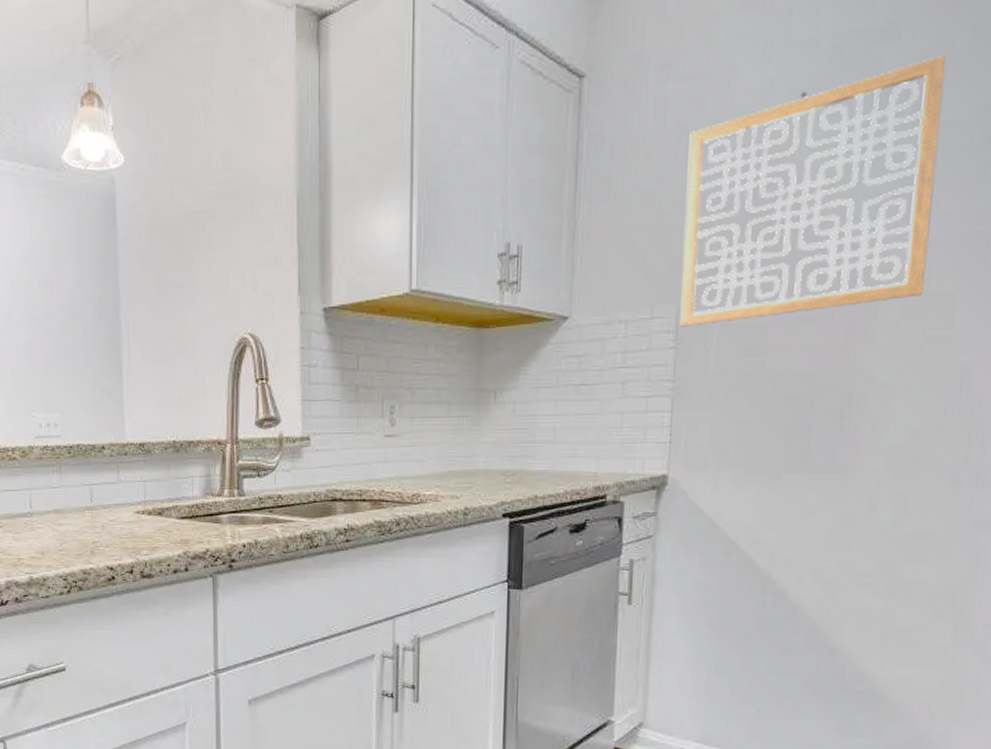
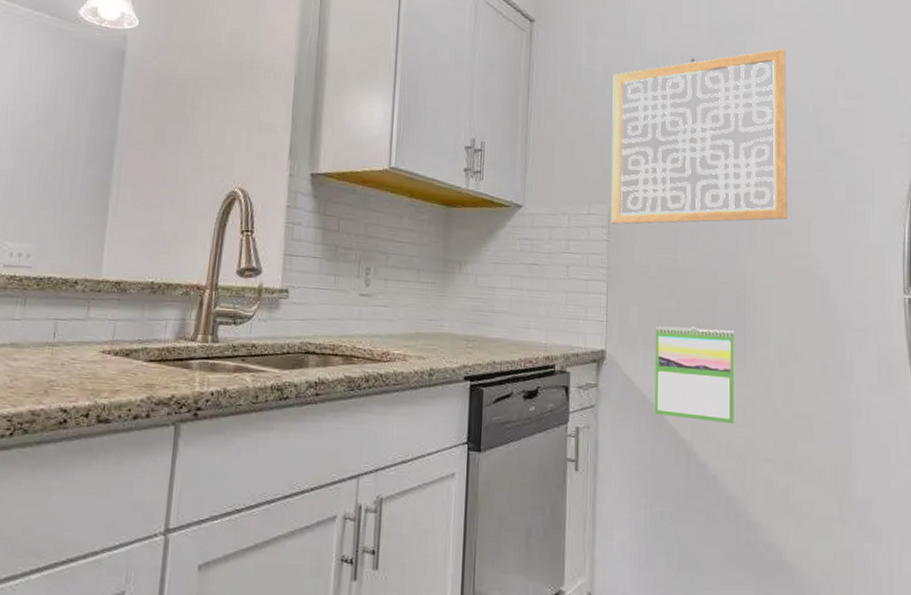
calendar: none [724,440,835,548] -> present [654,326,735,425]

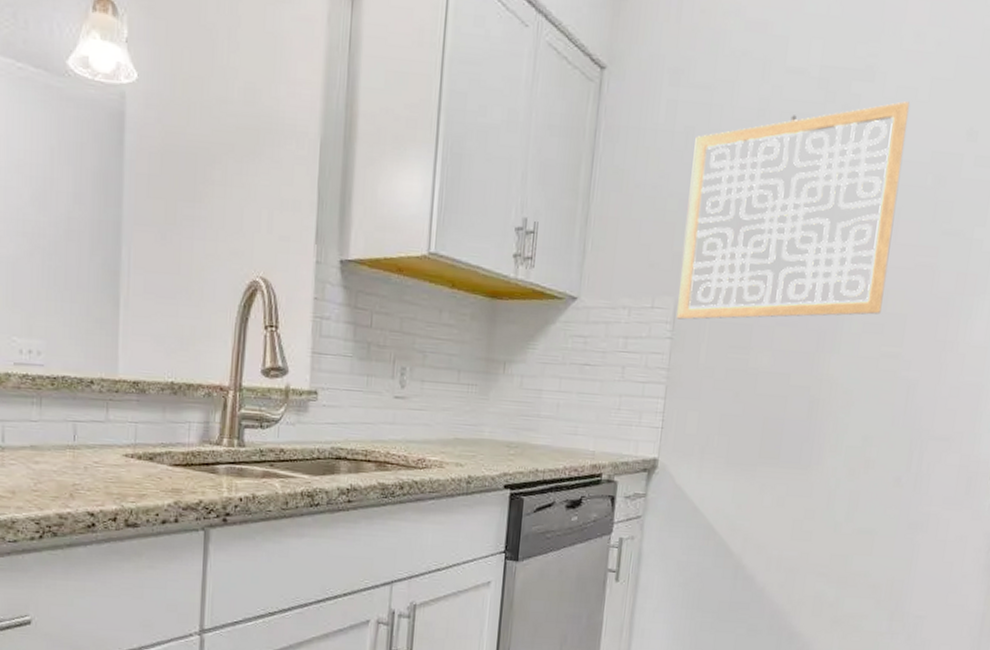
calendar: present [654,326,735,425] -> none [704,433,802,538]

